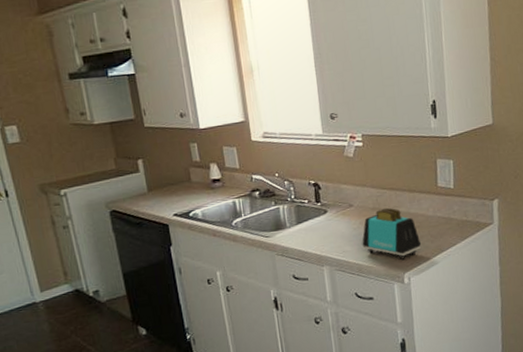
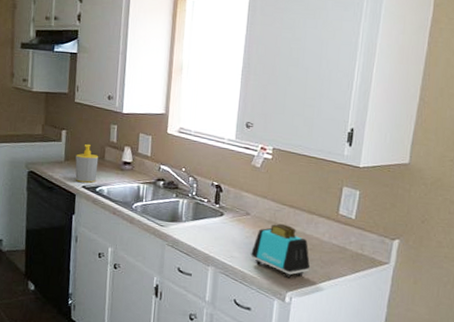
soap bottle: none [159,168,187,211] -> present [75,143,99,183]

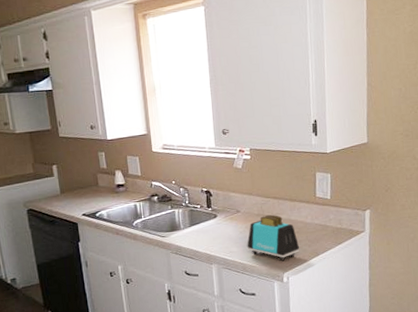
soap bottle: present [75,143,99,183] -> none [70,174,94,211]

